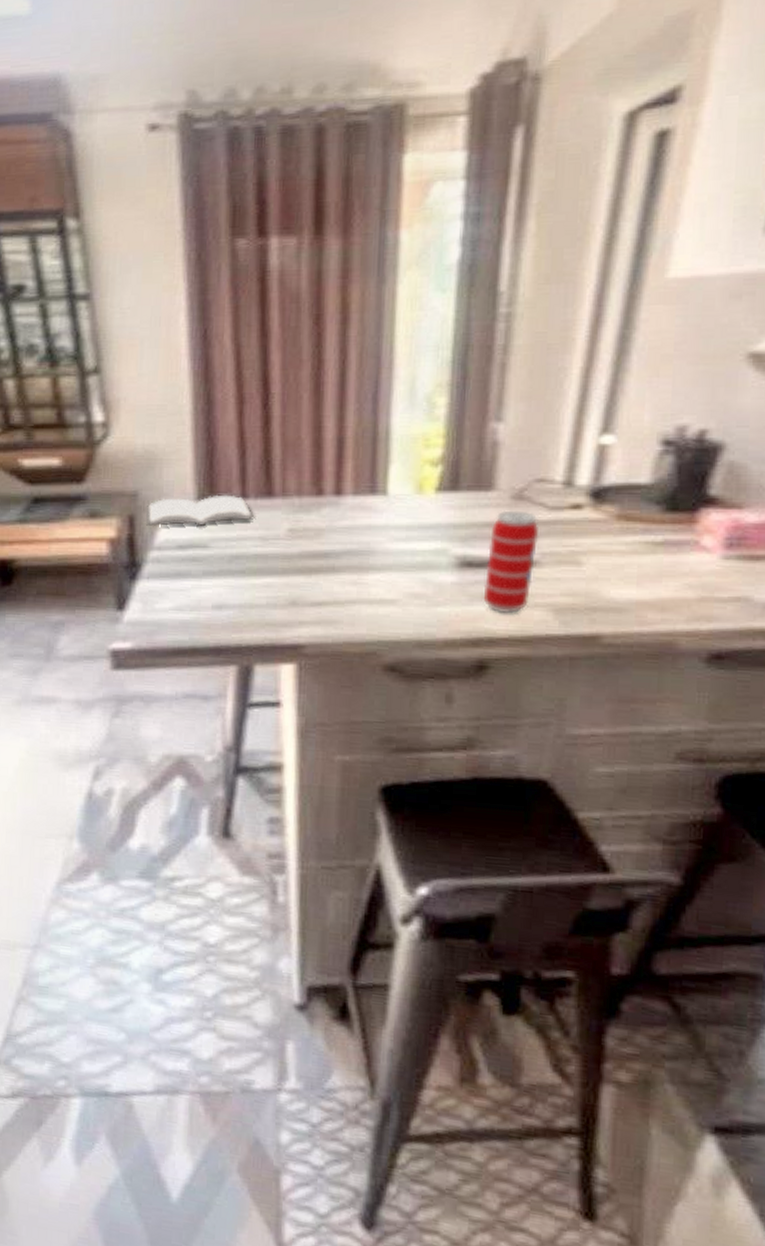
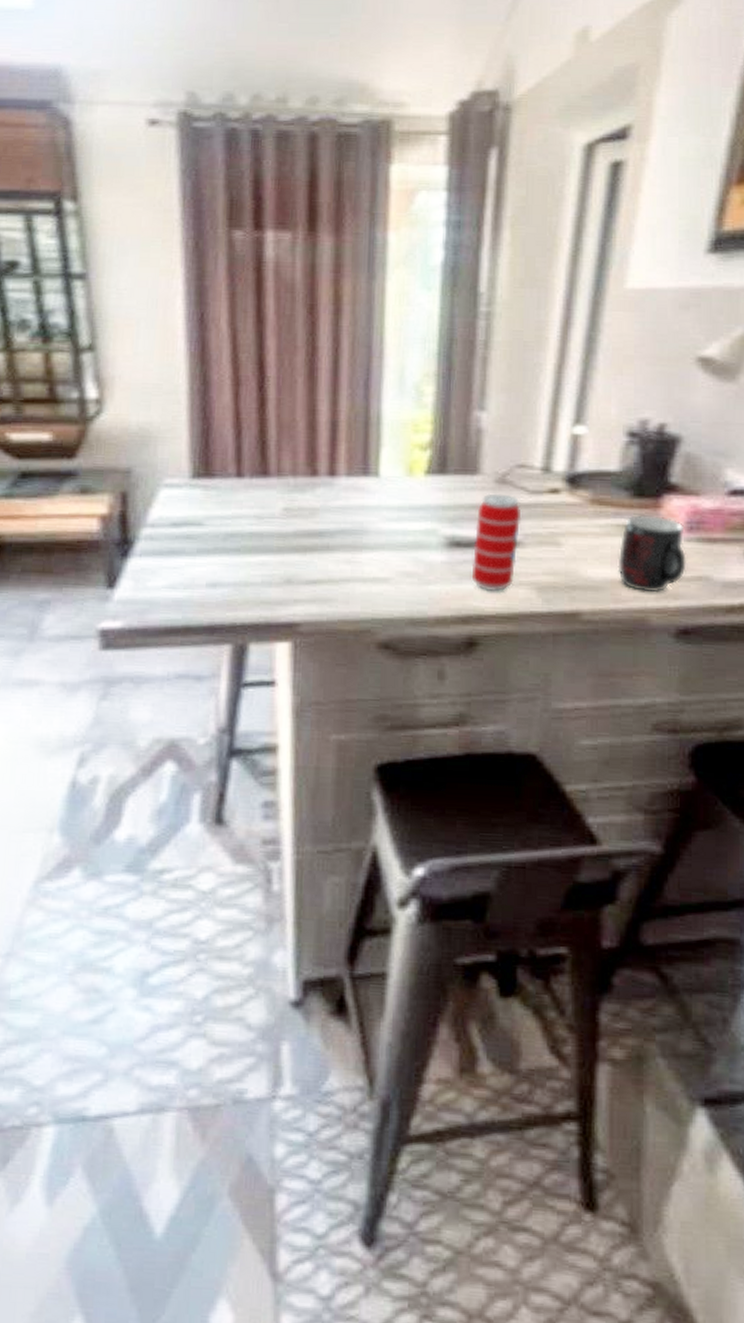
book: present [145,494,255,527] -> none [138,473,250,504]
mug: none [644,531,724,615] -> present [617,515,686,593]

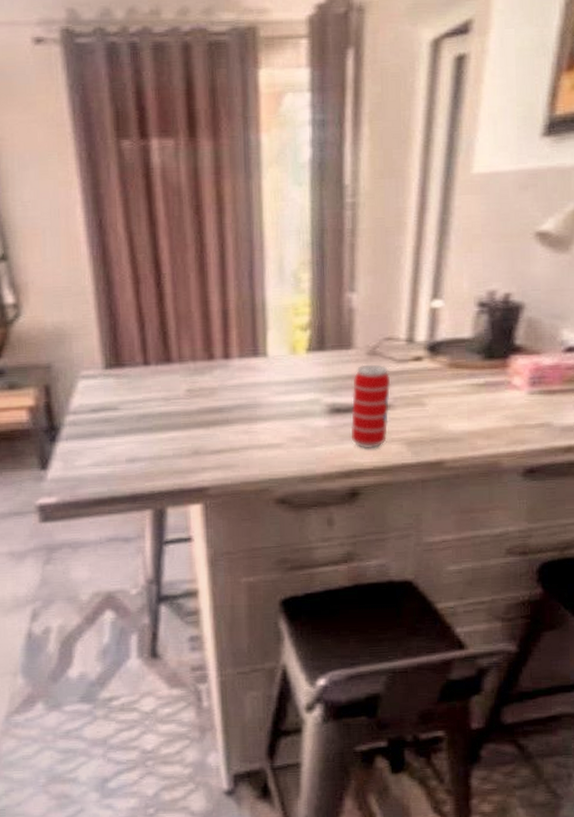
mug: present [617,515,686,593] -> none [473,374,531,440]

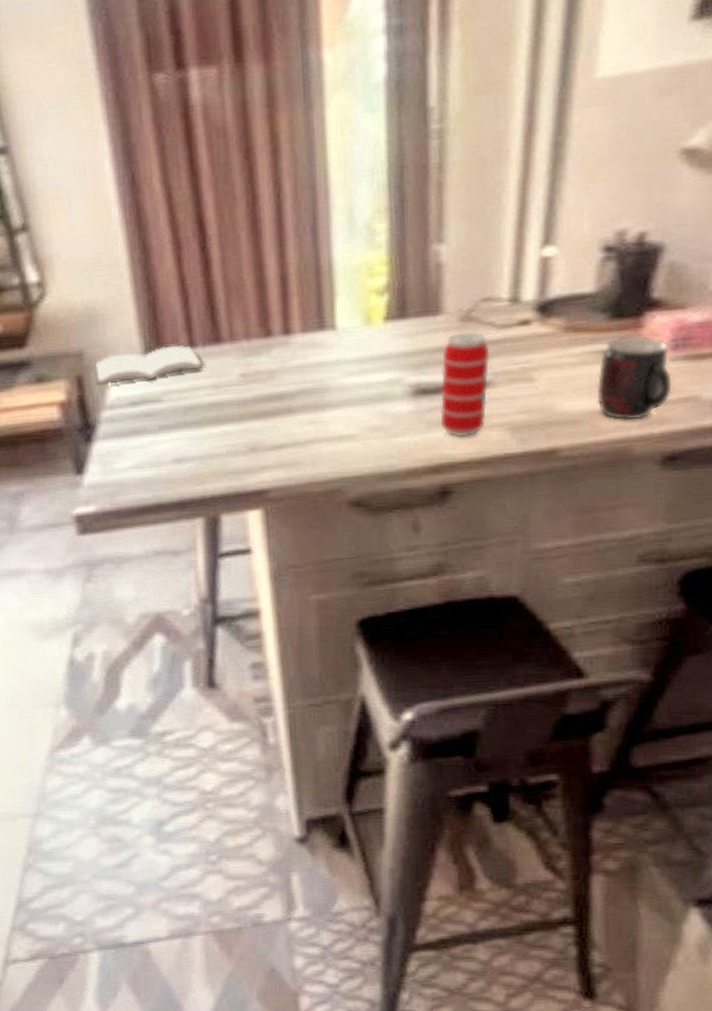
book: none [59,363,157,395] -> present [93,345,205,386]
mug: none [473,374,531,440] -> present [596,336,672,421]

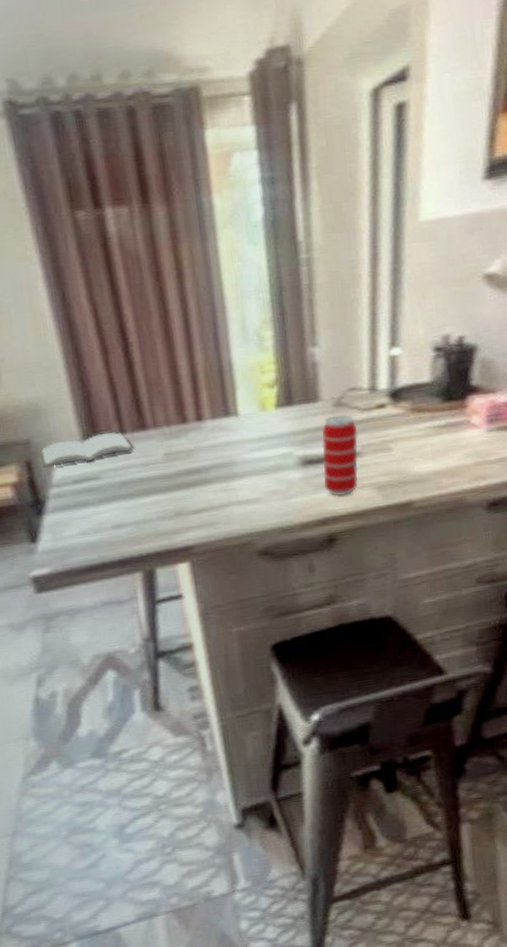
mug: present [596,336,672,421] -> none [437,414,491,478]

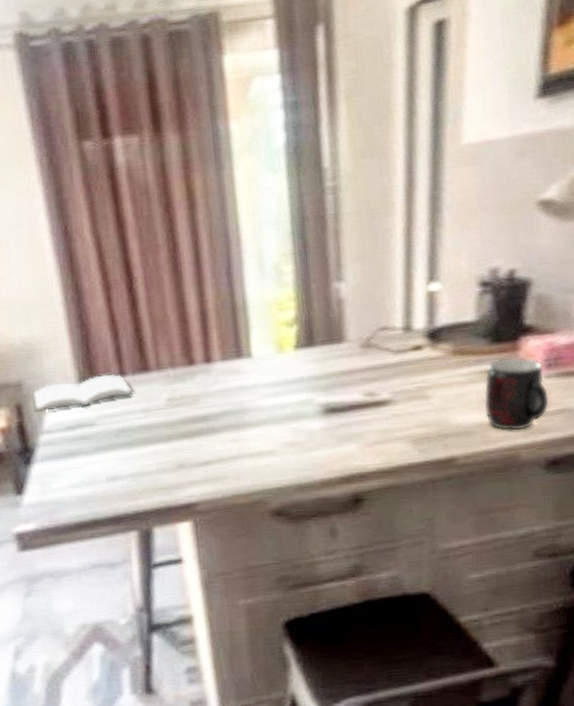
beverage can: present [321,414,358,497] -> none [347,356,390,451]
mug: none [437,414,491,478] -> present [484,357,550,431]

